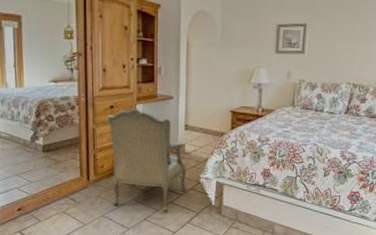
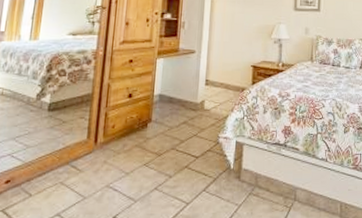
armchair: present [107,108,187,212] -> none [121,63,205,179]

